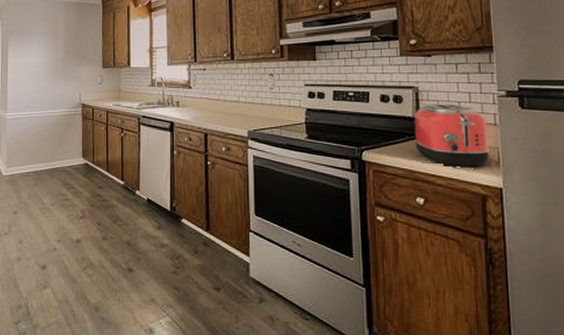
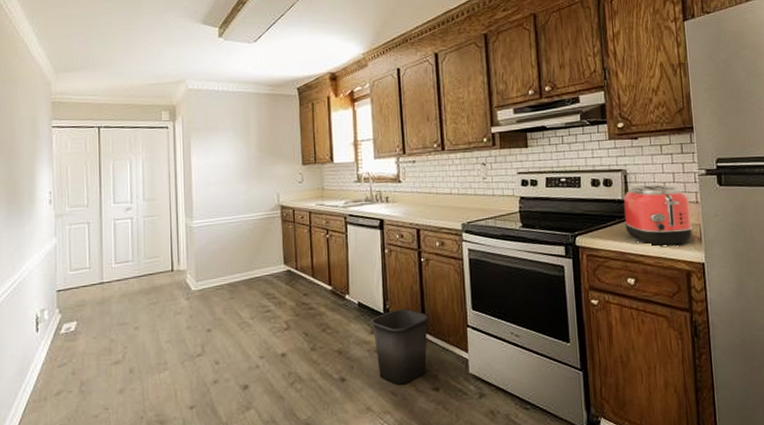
waste bin: none [157,208,214,281] -> present [370,308,430,385]

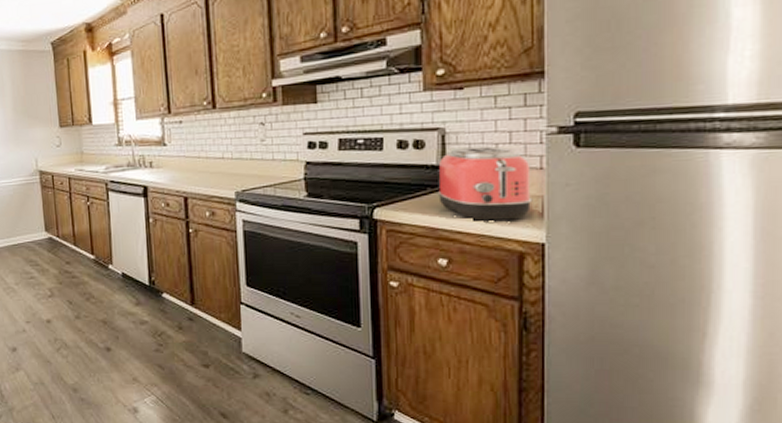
waste bin: present [370,308,430,385] -> none [135,281,199,359]

